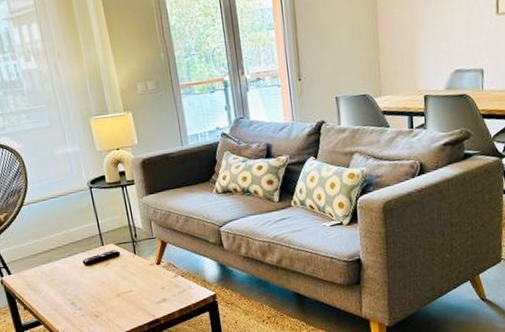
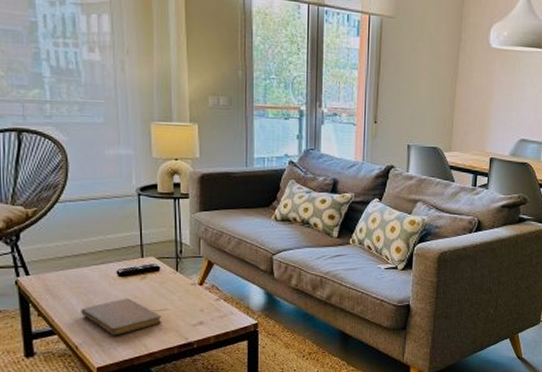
notebook: none [58,284,129,321] -> present [81,298,161,336]

